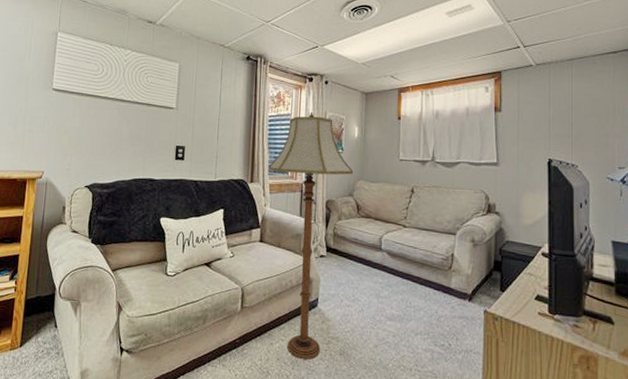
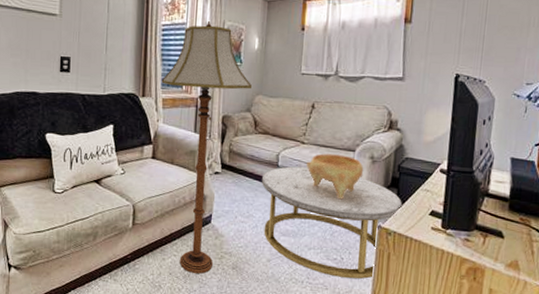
coffee table: none [365,250,506,367] -> present [261,166,402,279]
decorative bowl: none [408,237,466,283] -> present [306,153,364,200]

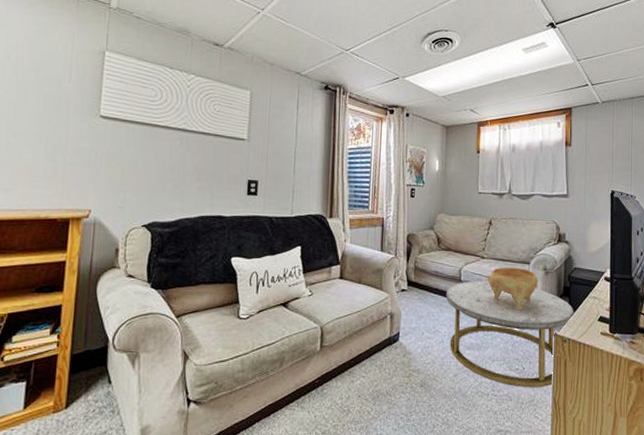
floor lamp: present [161,21,253,274] -> none [348,145,435,394]

